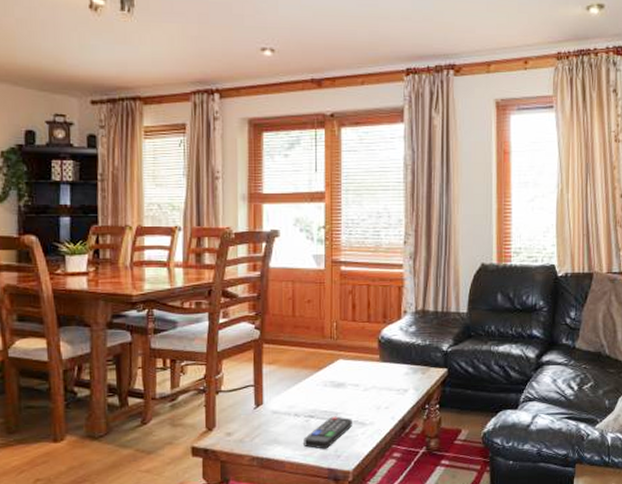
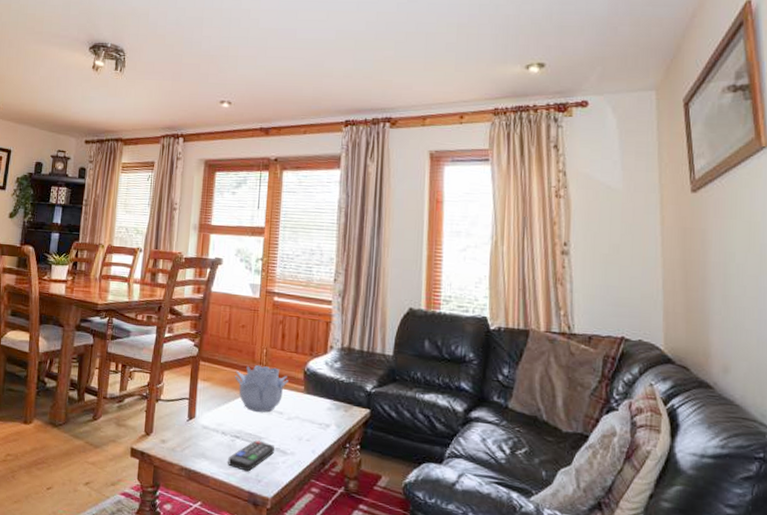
decorative bowl: none [304,340,362,388] -> present [235,365,288,412]

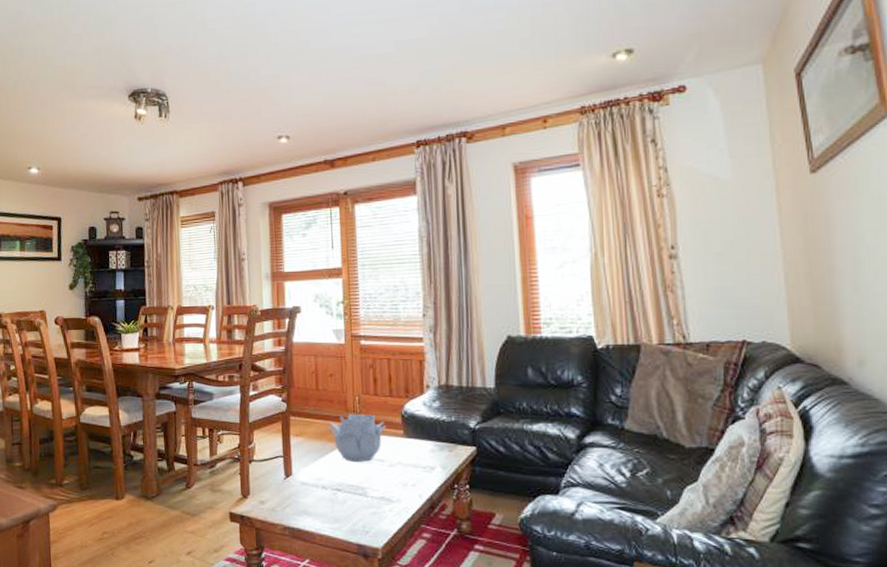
remote control: present [228,440,274,472] -> none [332,491,379,524]

